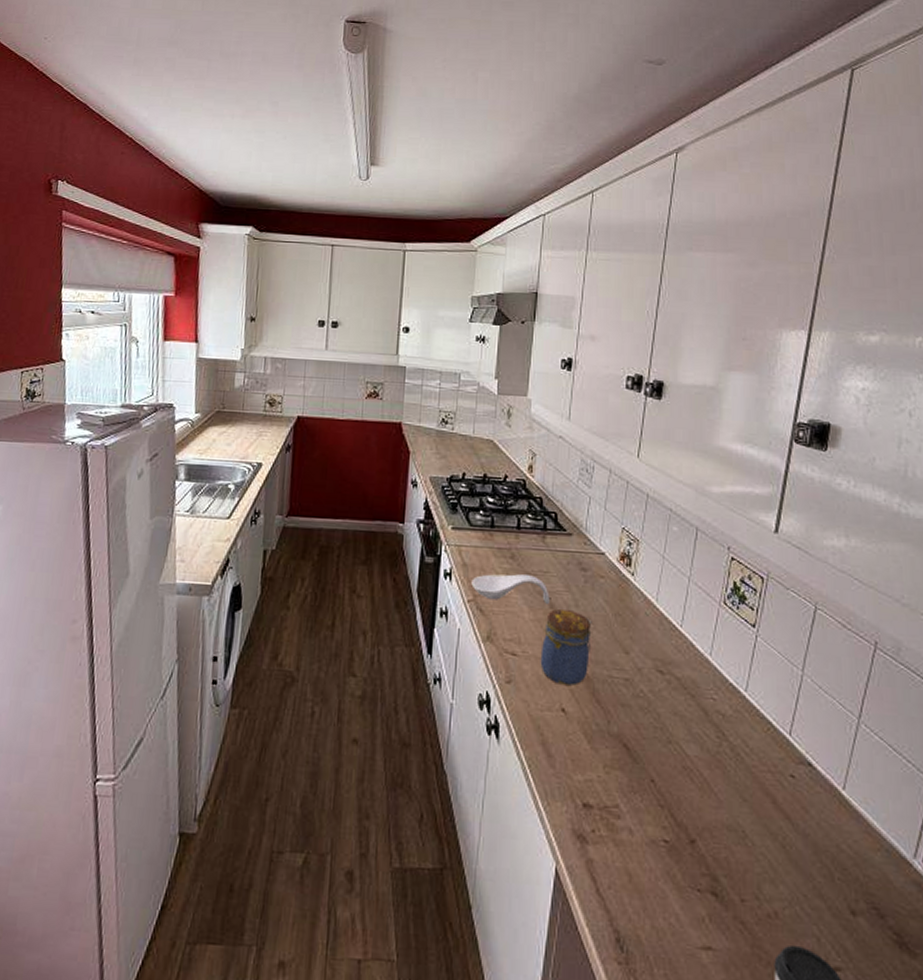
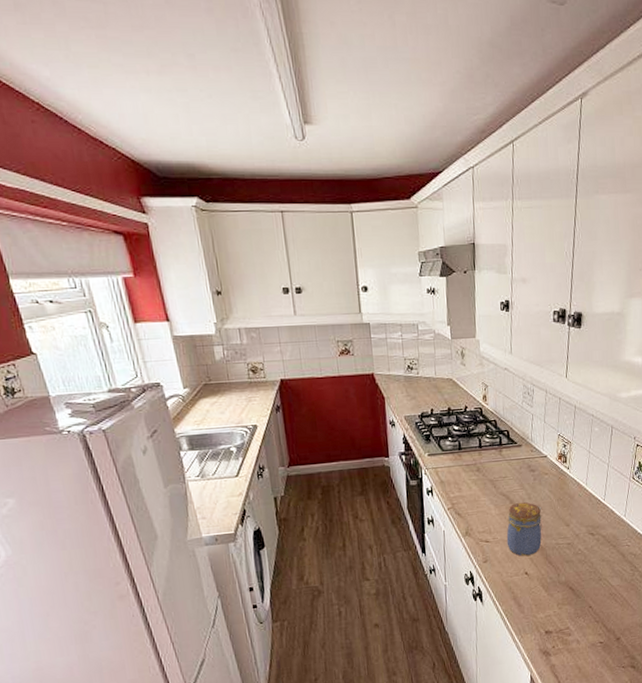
spoon rest: present [471,574,550,604] -> none [449,481,510,505]

